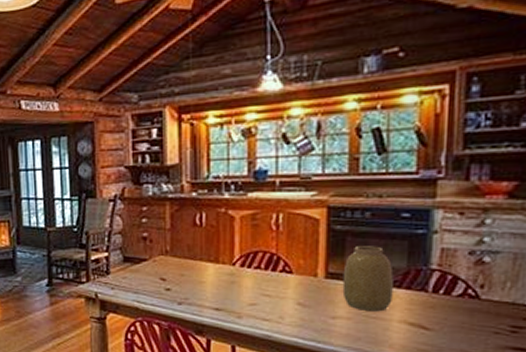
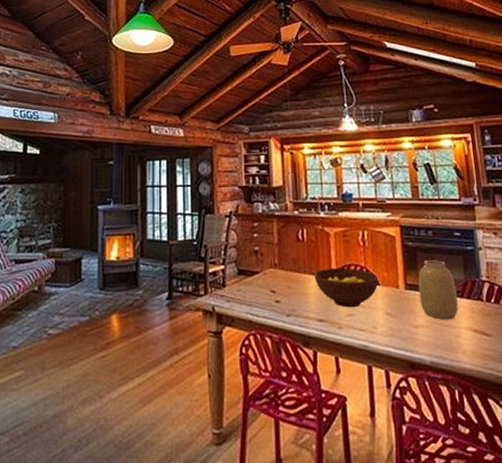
fruit bowl: none [212,254,292,297] -> present [314,267,379,308]

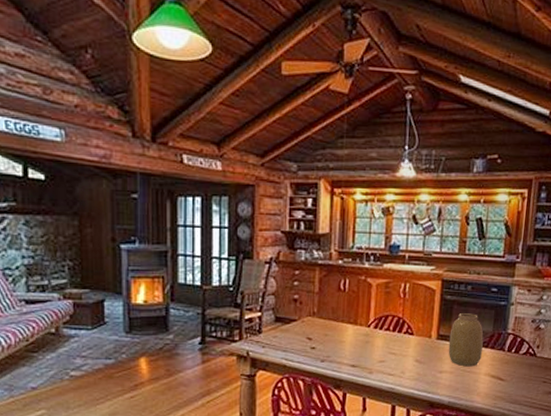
fruit bowl: present [314,267,379,308] -> none [351,317,414,355]

